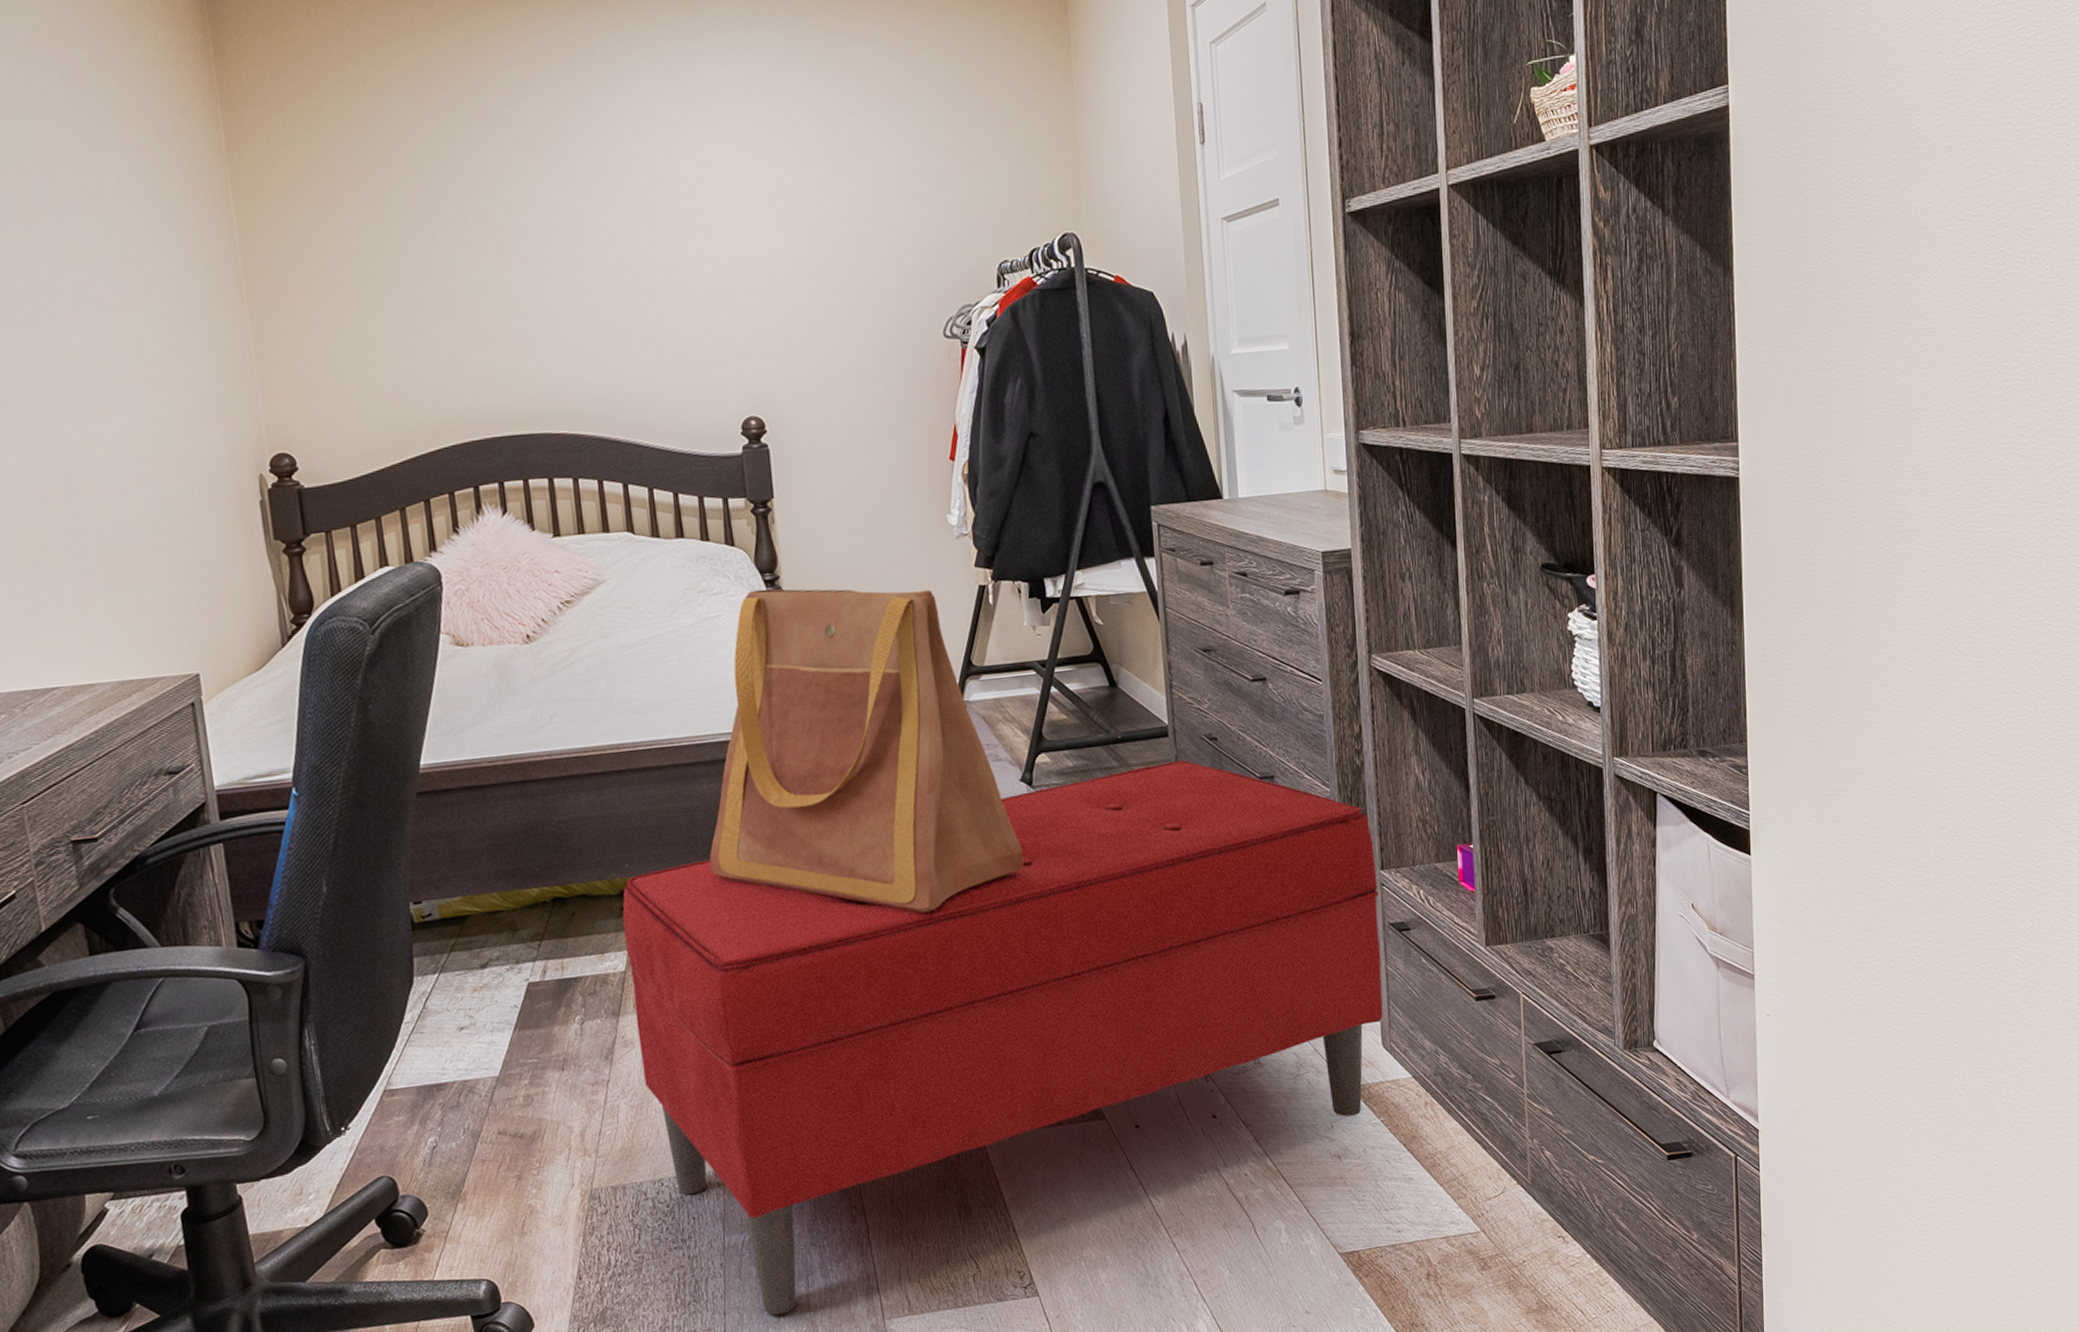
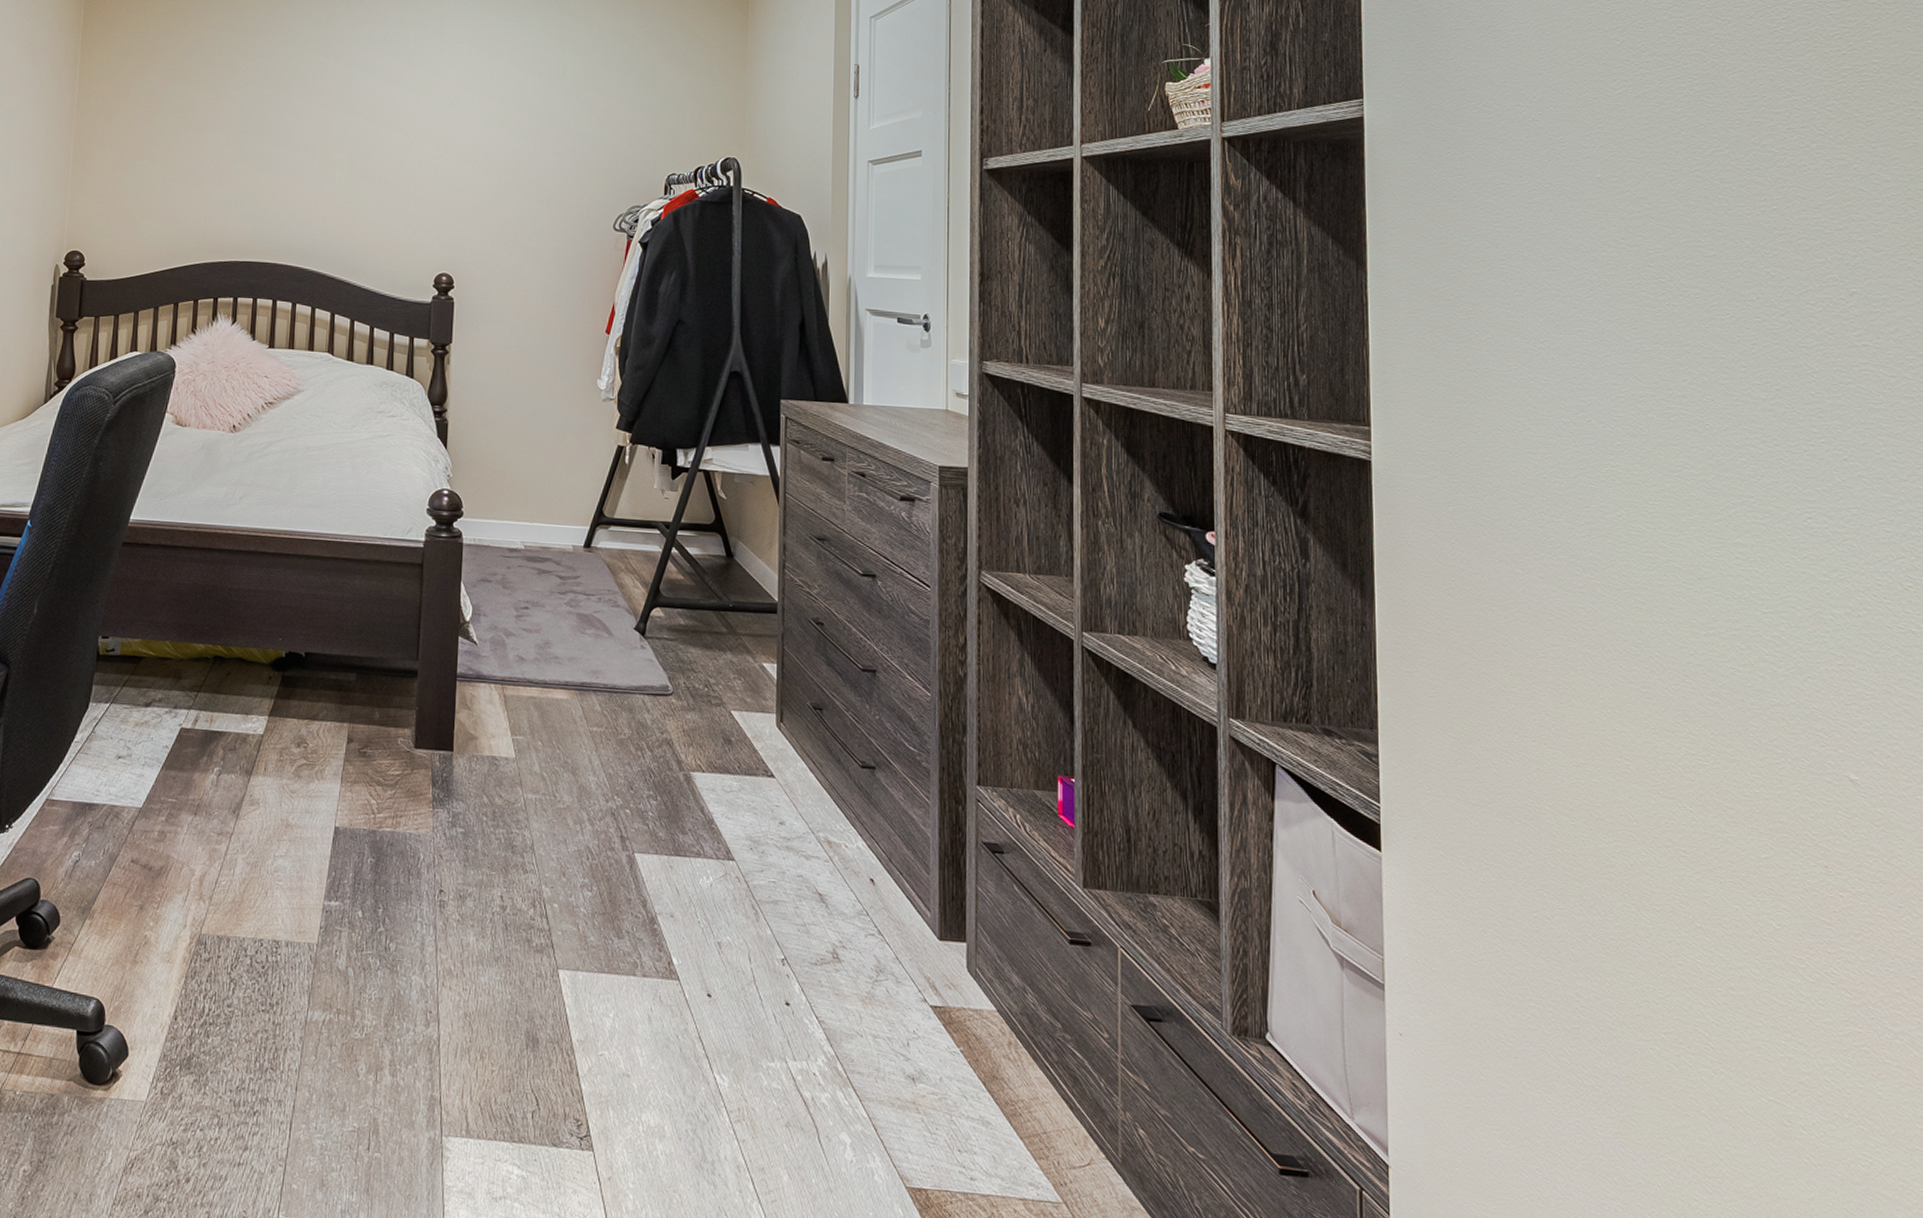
bench: present [622,760,1383,1315] -> none [262,638,974,1104]
tote bag: present [709,588,1024,914] -> none [350,418,630,737]

